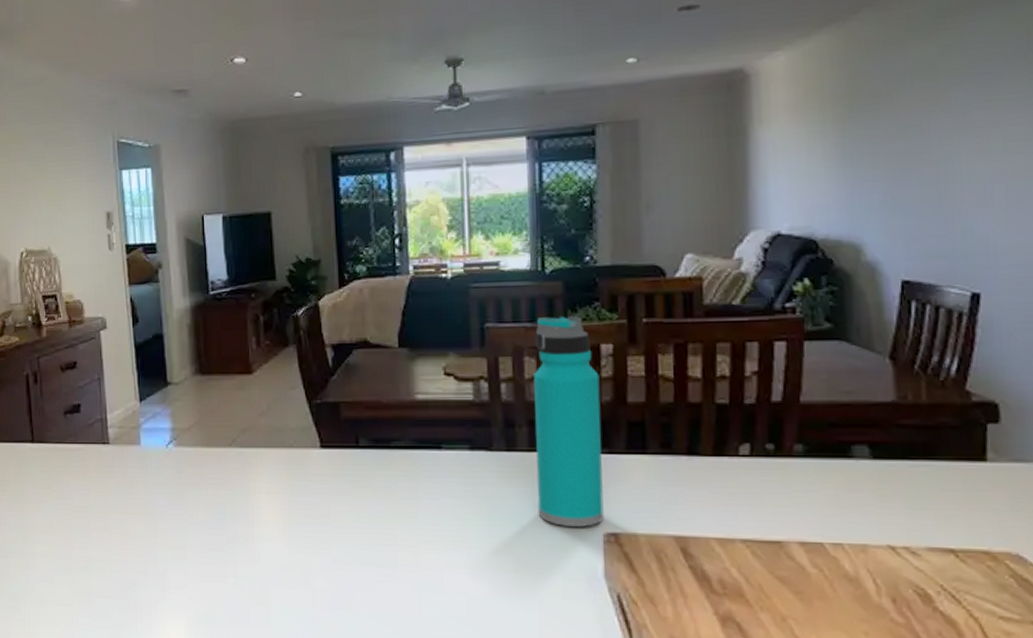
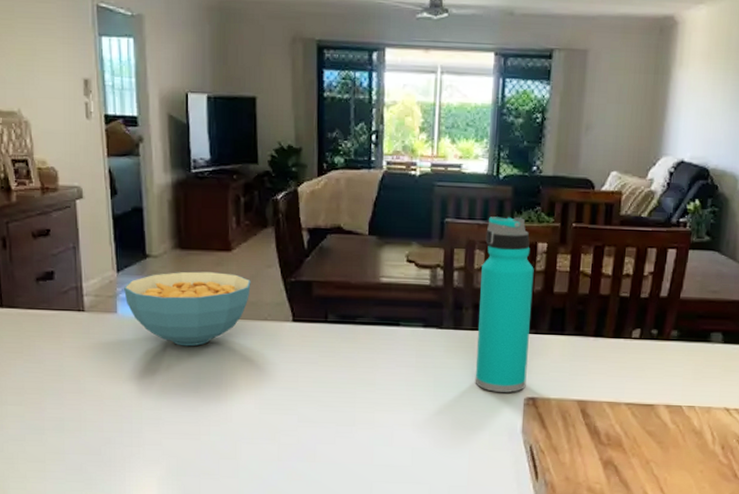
cereal bowl: none [147,397,274,479] -> present [124,271,251,347]

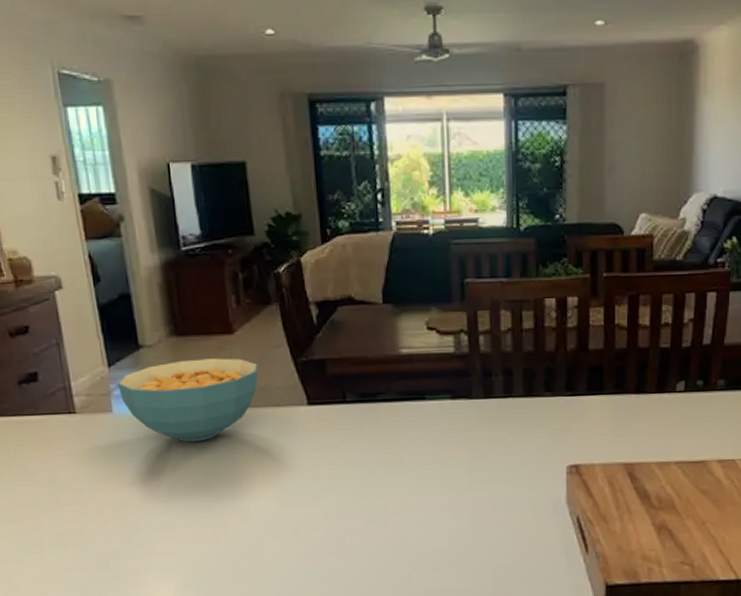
water bottle: present [475,216,534,393] -> none [509,270,567,462]

